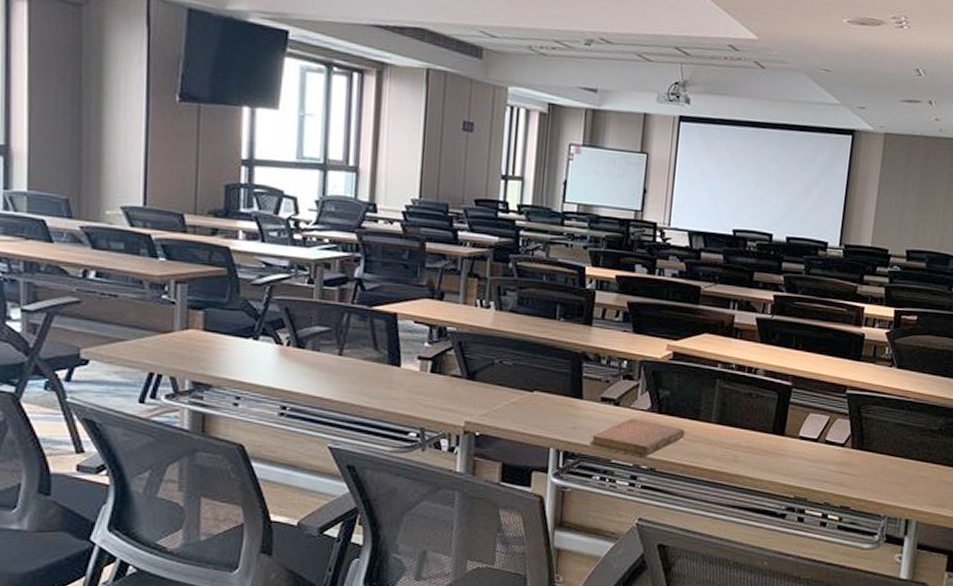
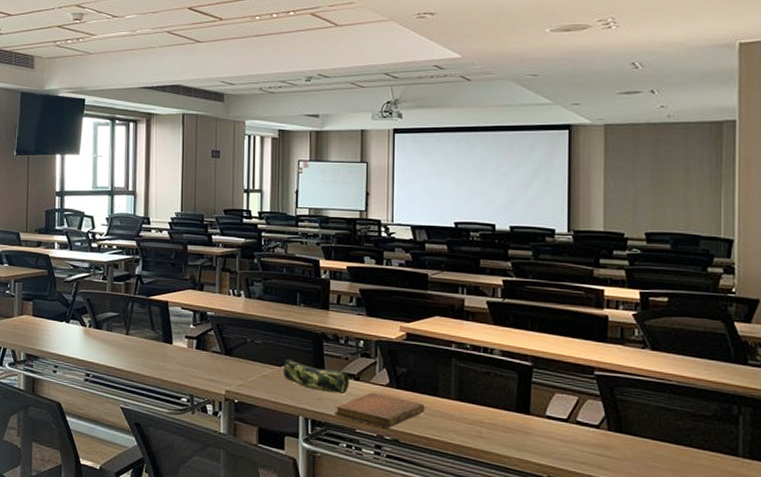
pencil case: none [535,383,609,422] -> present [284,359,349,395]

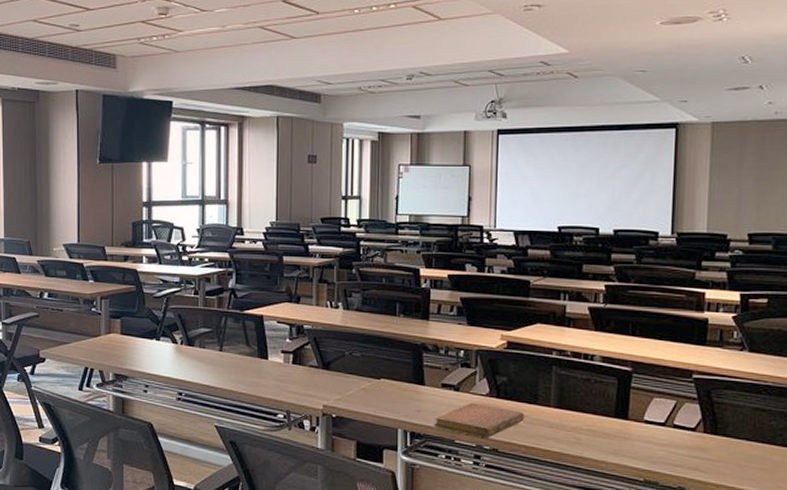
pencil case: present [284,359,349,395] -> none [382,372,449,406]

